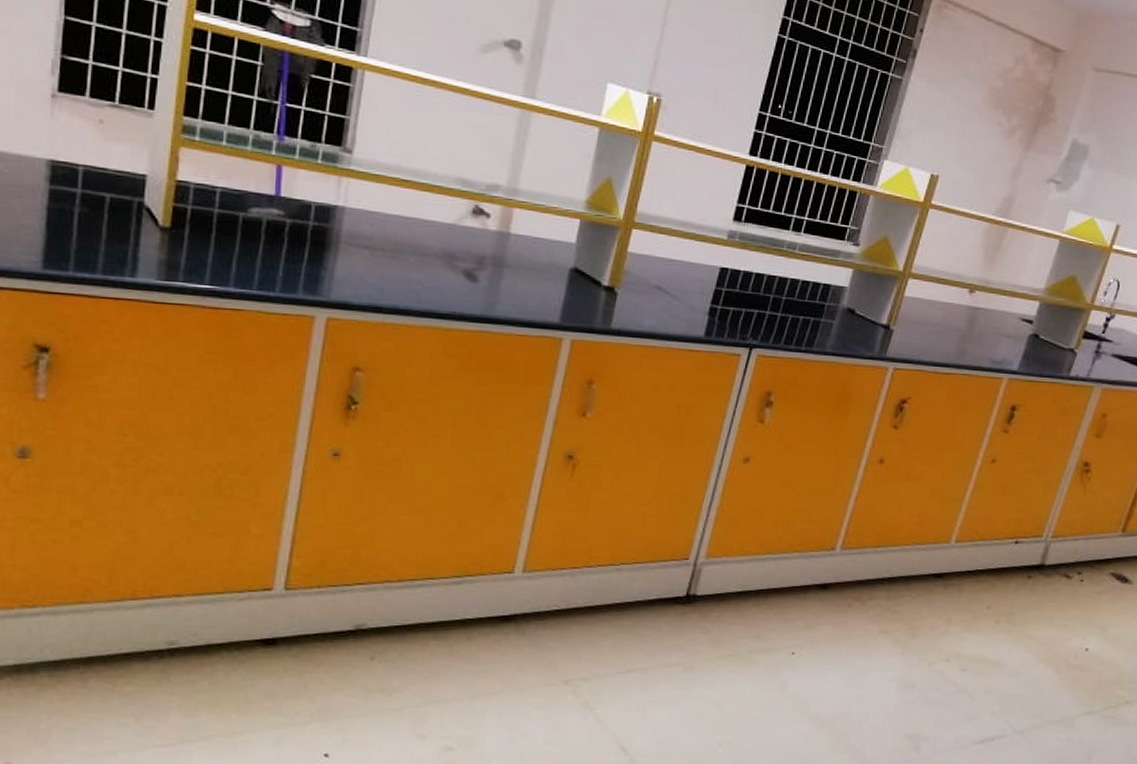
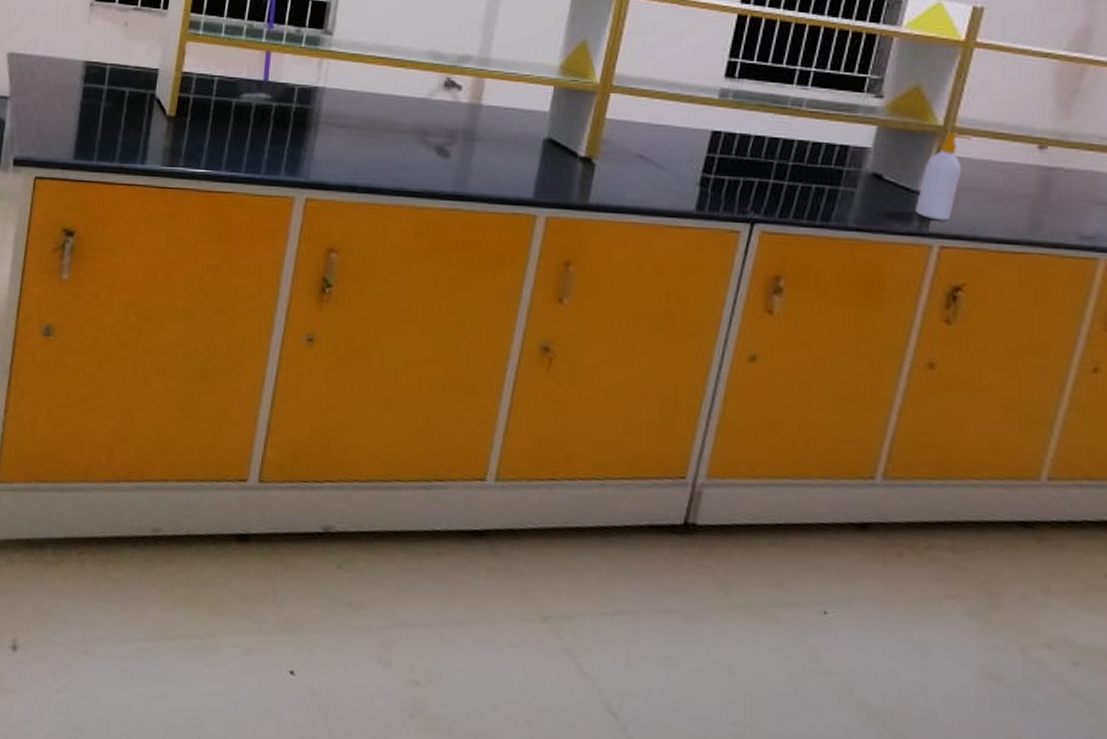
soap bottle: none [878,276,923,348] -> present [916,131,973,221]

